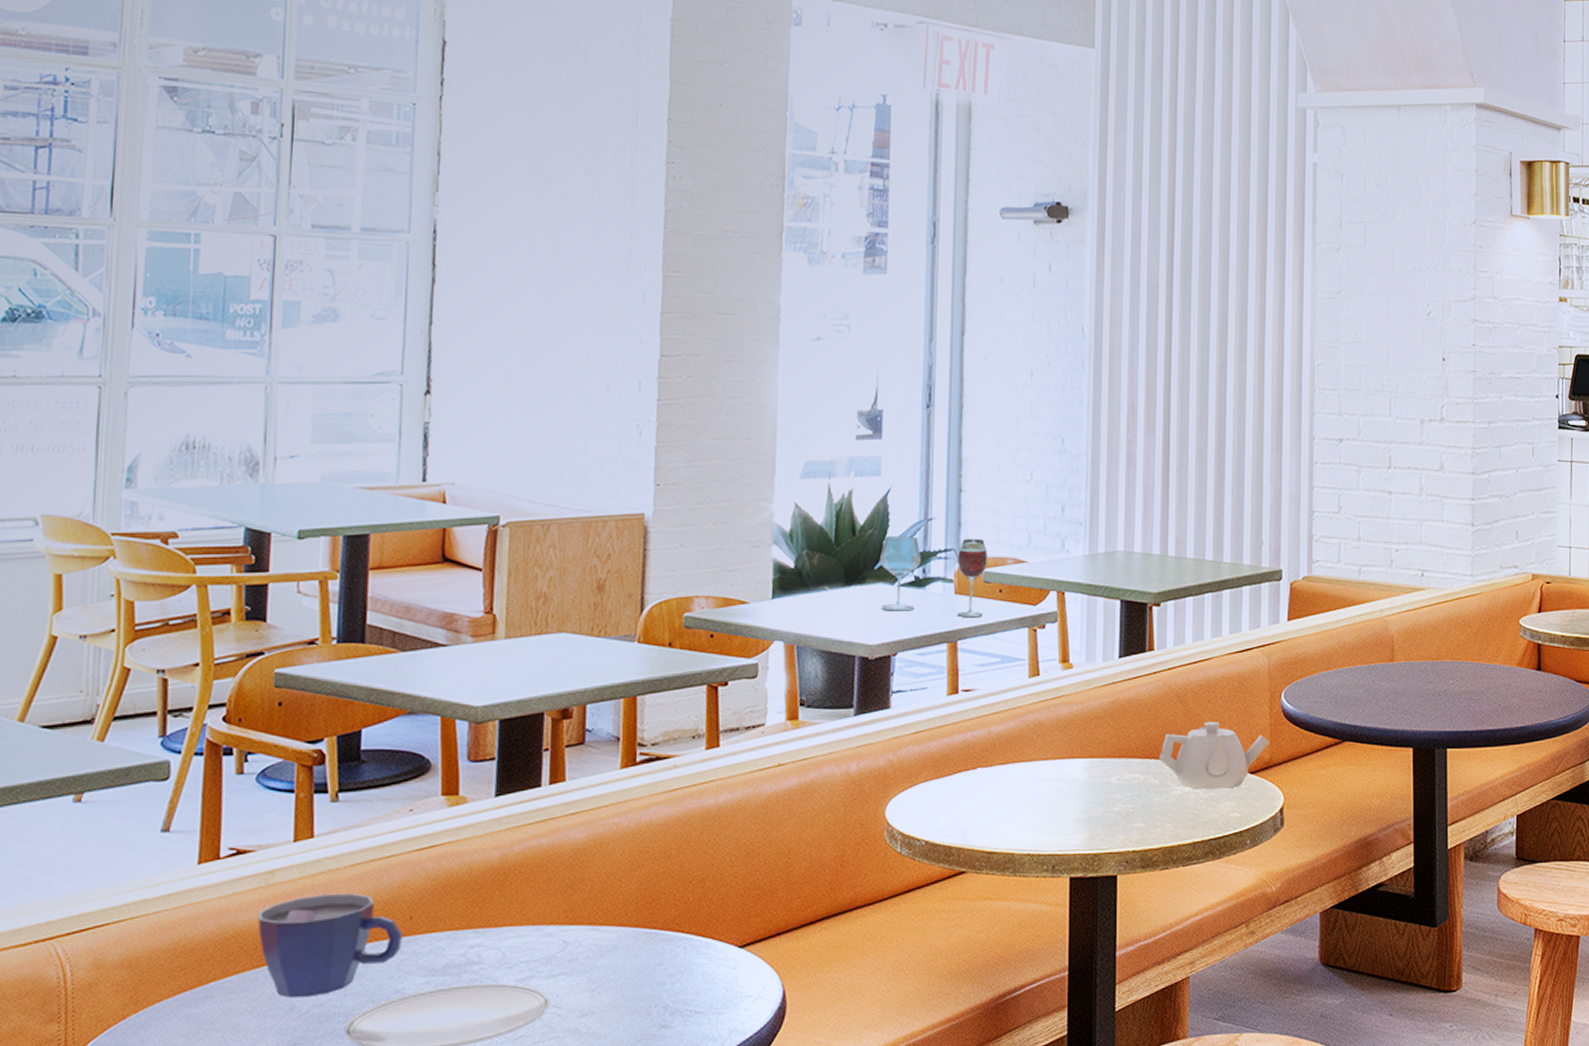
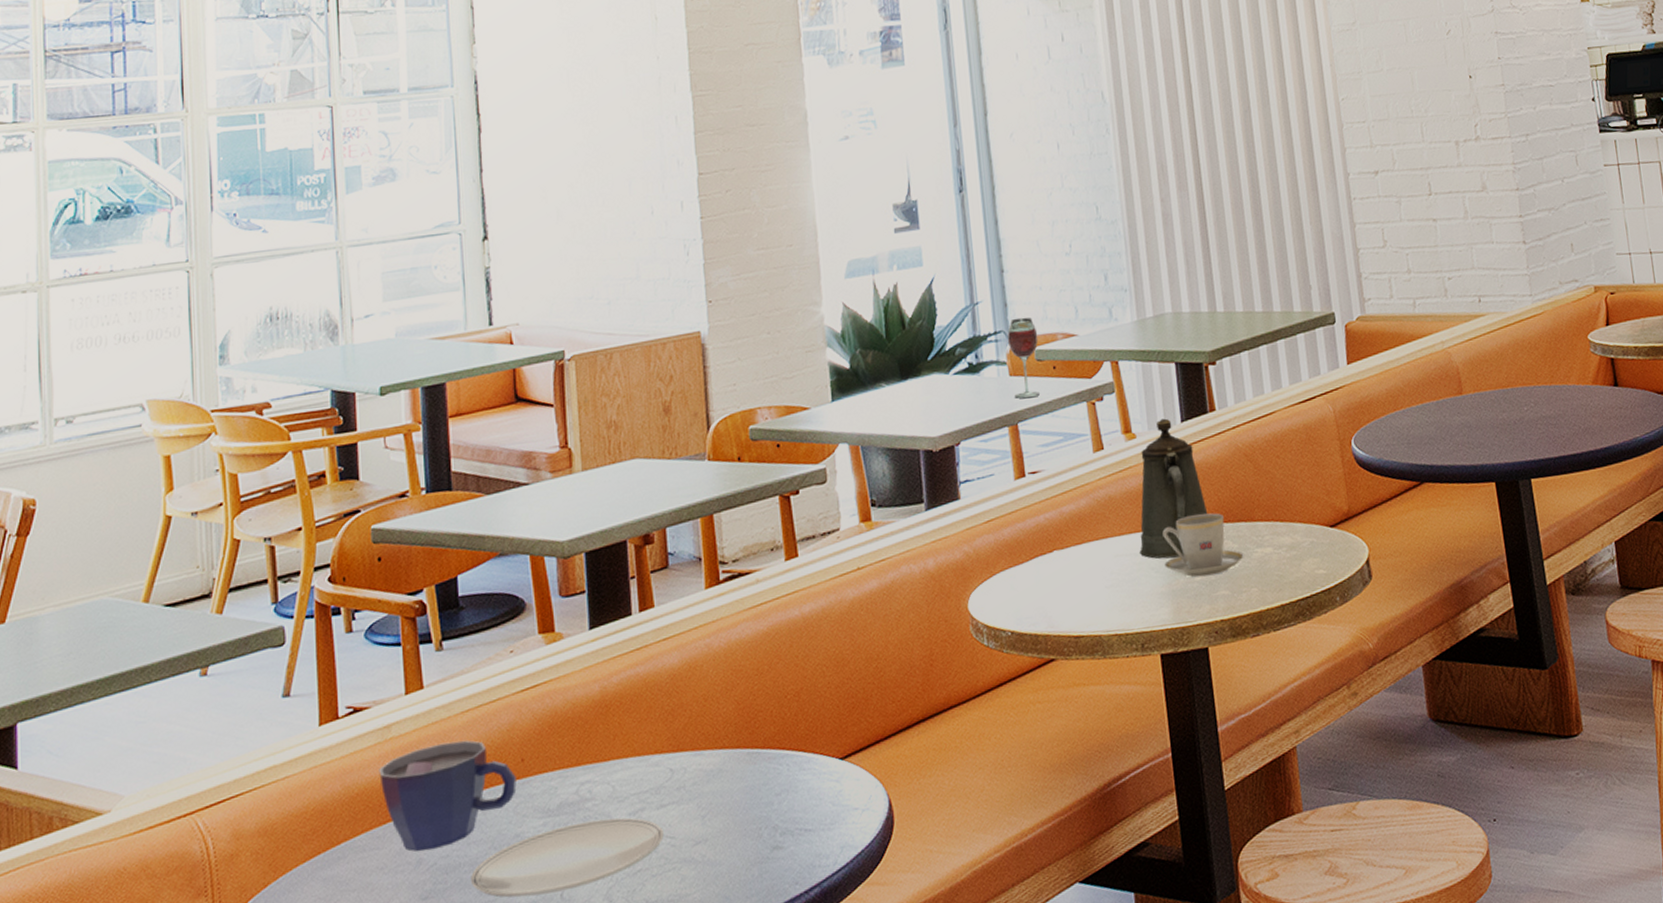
wine glass: present [879,536,921,611] -> none [931,323,972,401]
coffee pot: none [1062,652,1134,787] -> present [1140,418,1208,559]
teacup: none [1085,748,1164,808] -> present [1162,513,1245,577]
teapot: present [1159,721,1270,789] -> none [1234,476,1347,549]

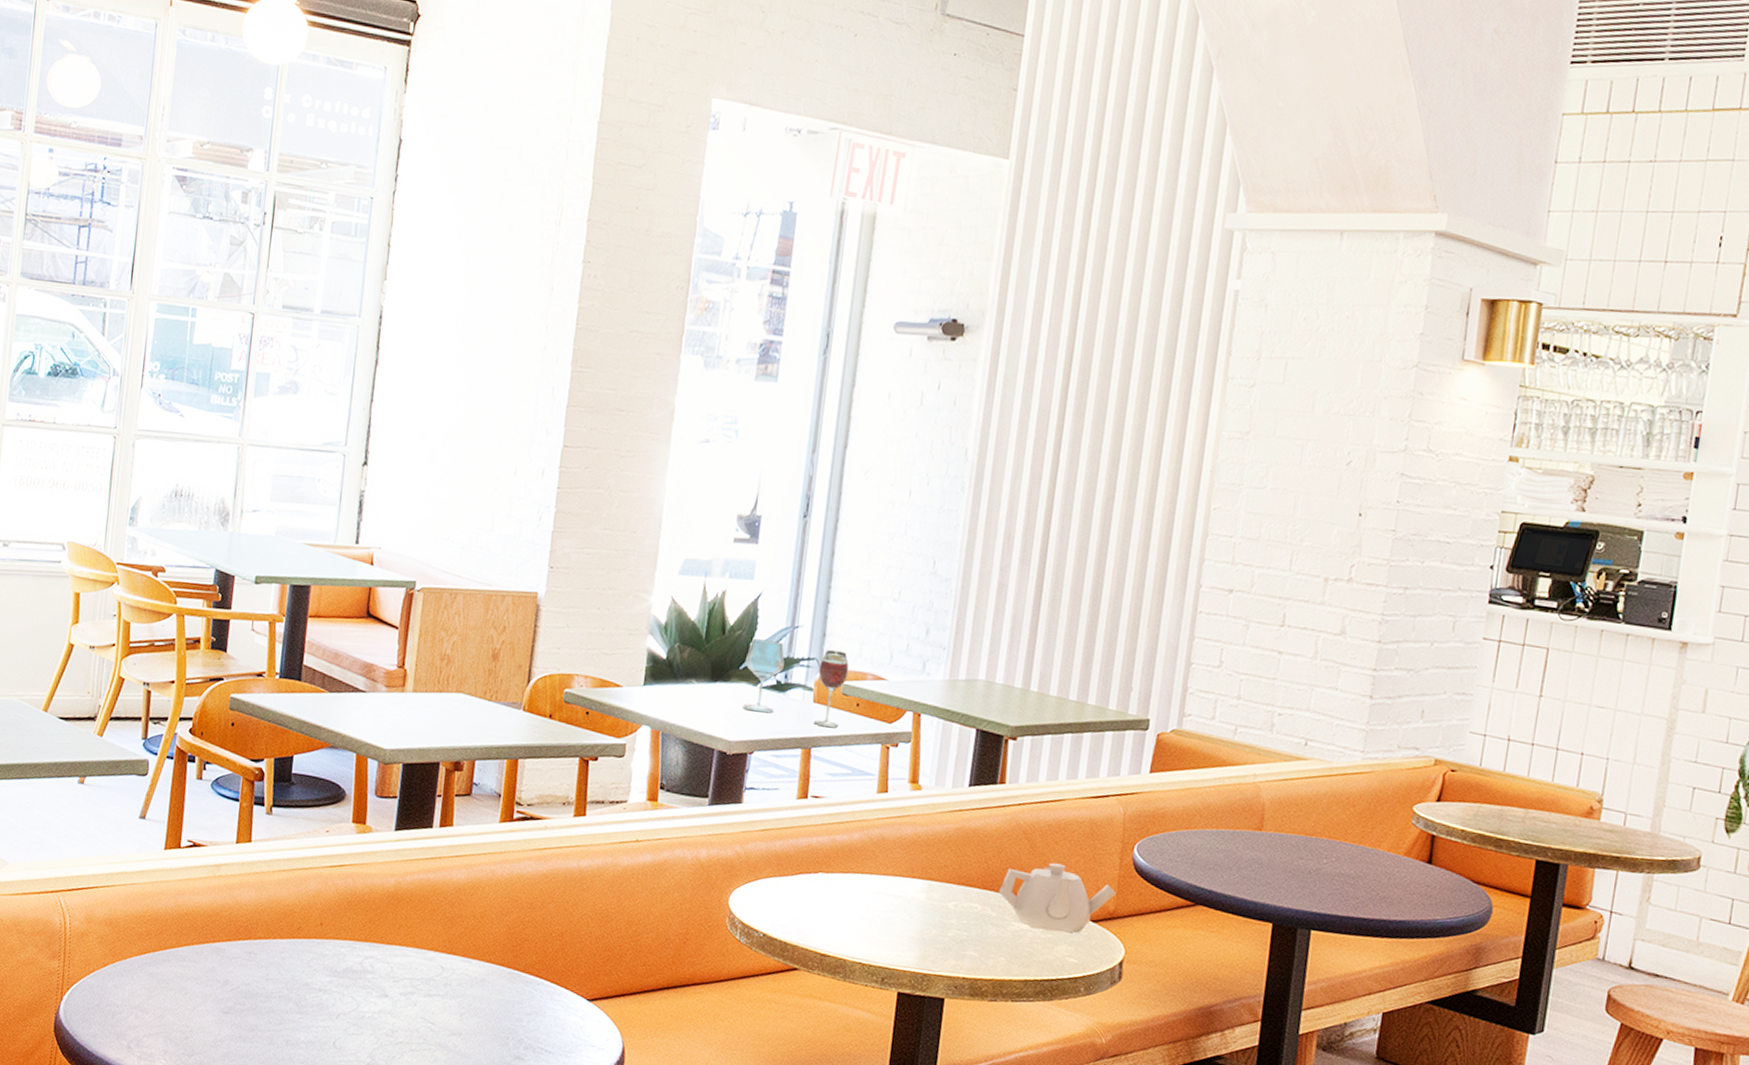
cup: present [379,740,517,852] -> none [205,890,314,976]
plate: present [470,817,665,898] -> none [263,987,427,1041]
wine glass: none [931,323,972,401] -> present [743,638,785,713]
coffee pot: present [1140,418,1208,559] -> none [900,778,975,910]
teacup: present [1162,513,1245,577] -> none [921,874,1001,935]
teapot: none [1234,476,1347,549] -> present [998,863,1117,933]

